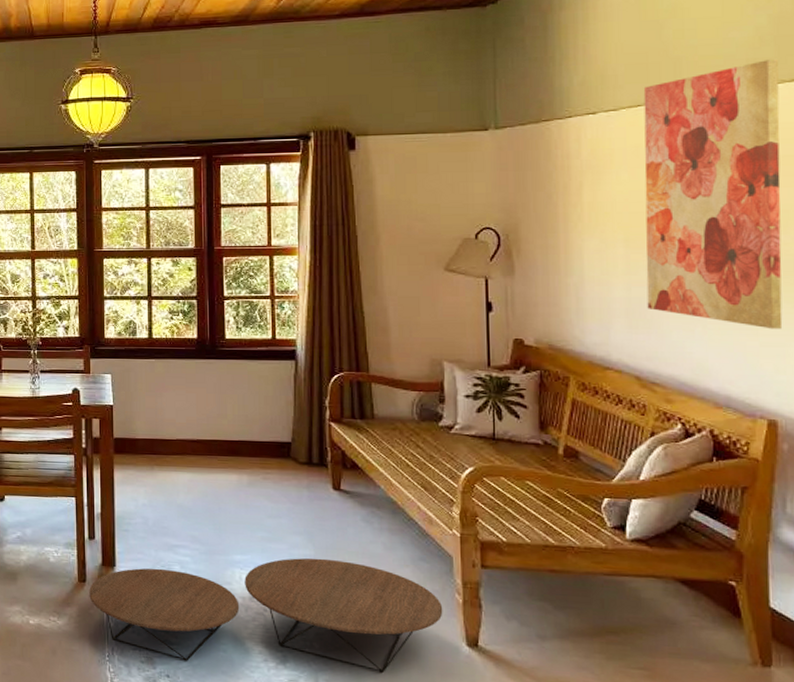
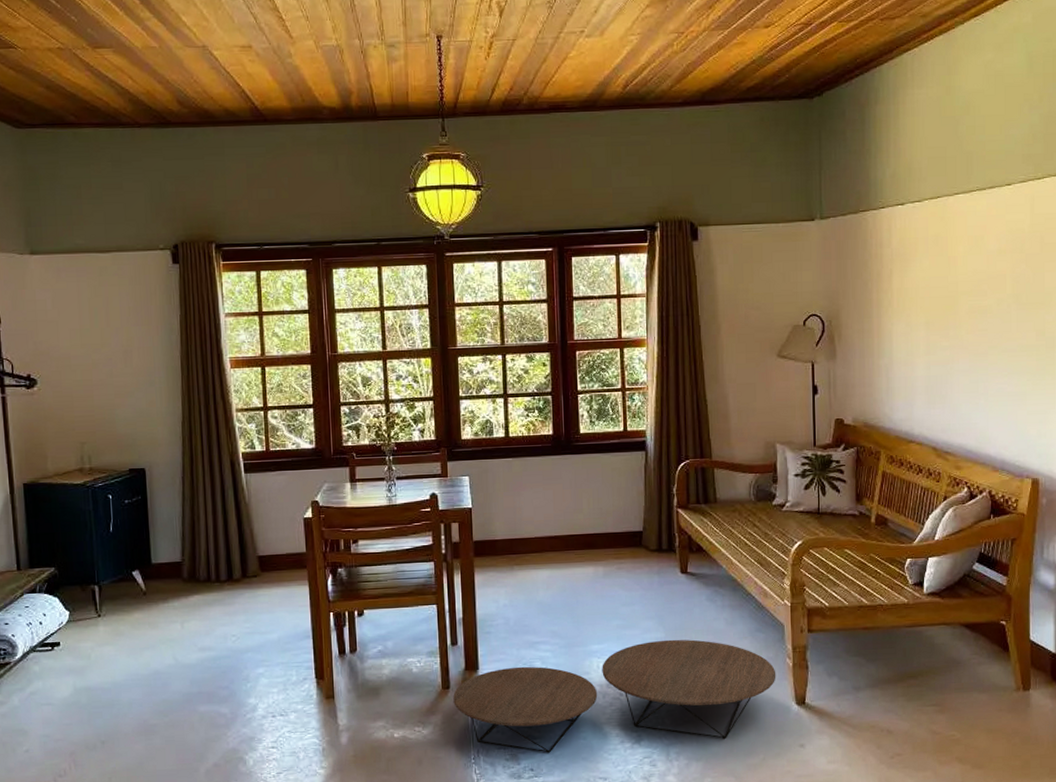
wall art: present [643,60,783,330] -> none [942,156,1047,399]

